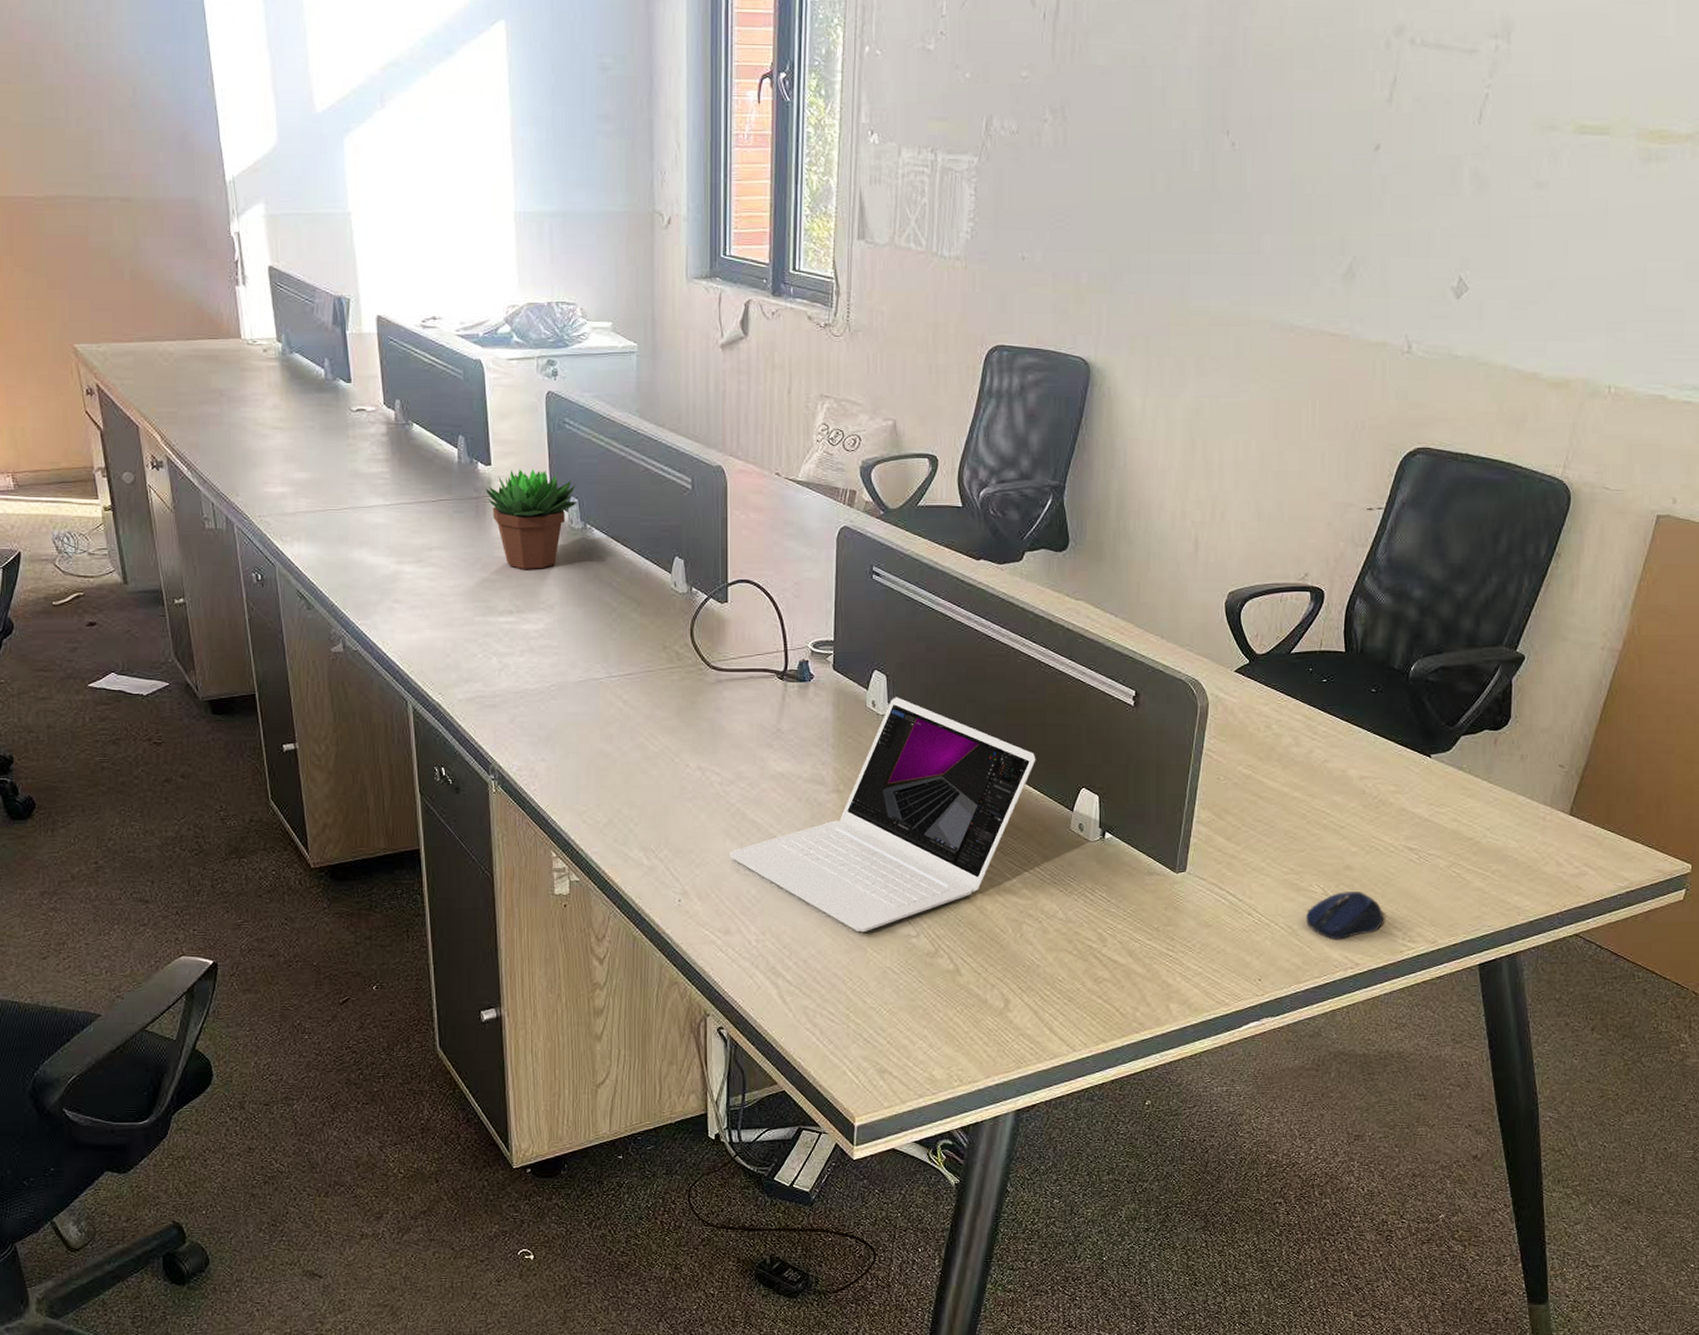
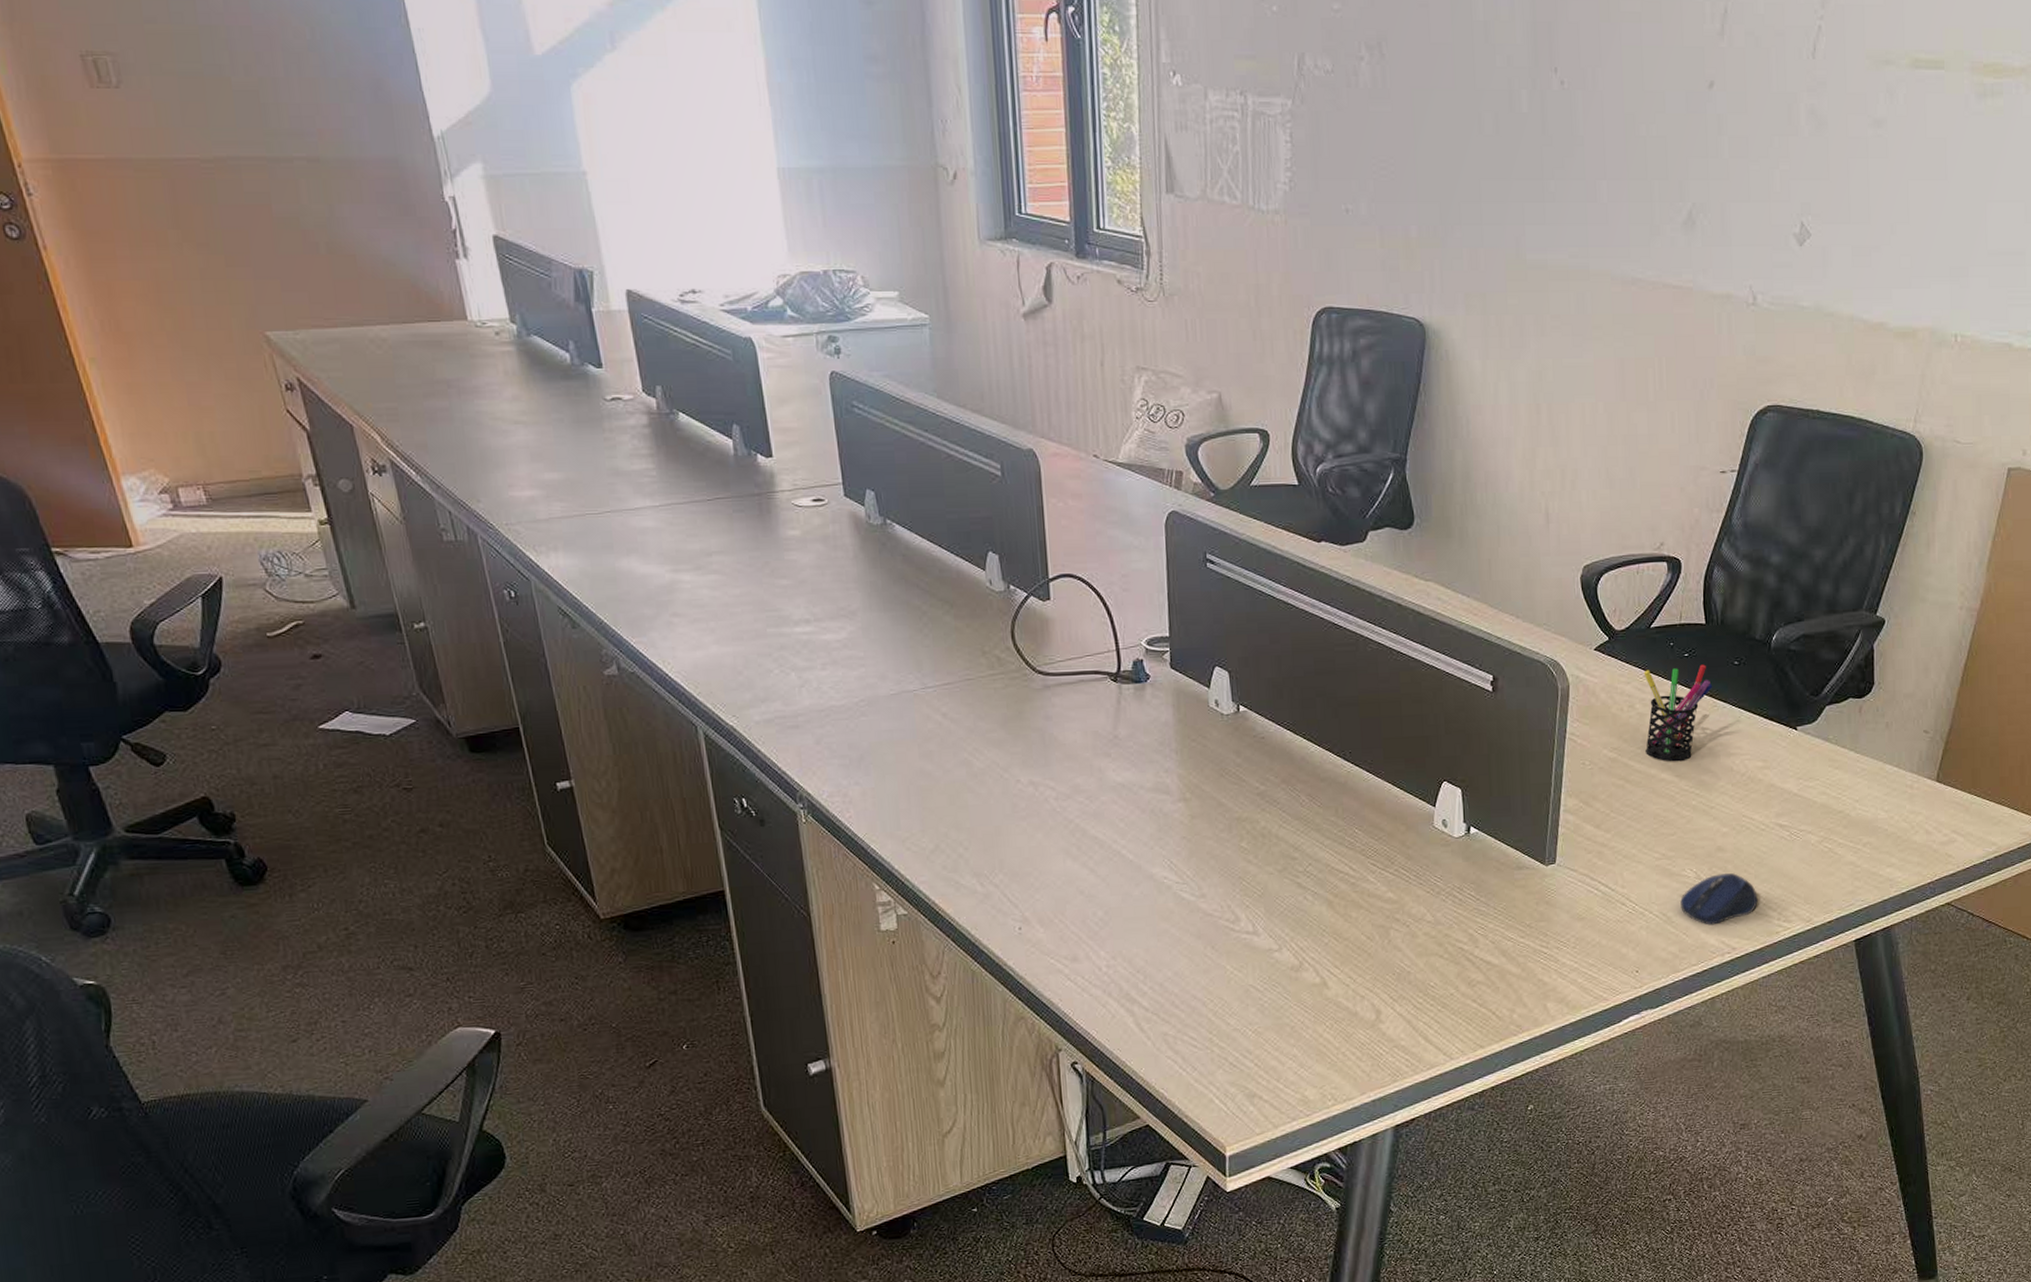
succulent plant: present [485,469,577,569] -> none [768,460,874,573]
laptop: present [729,697,1036,933] -> none [1071,694,1394,950]
pen holder: none [1280,690,1349,782] -> present [1644,664,1713,762]

